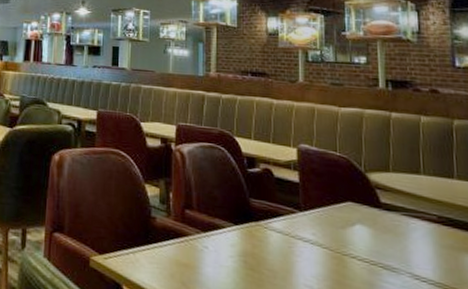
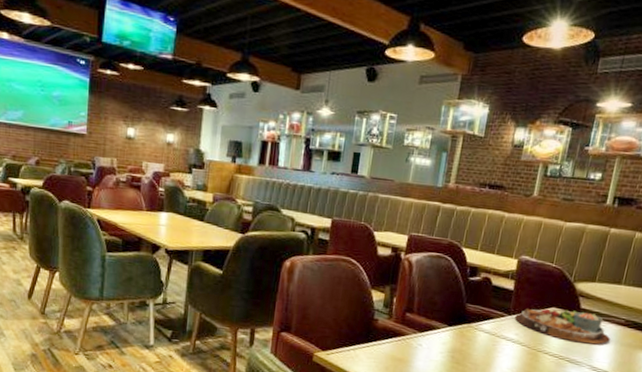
food platter: none [307,203,426,246] -> present [515,308,610,344]

